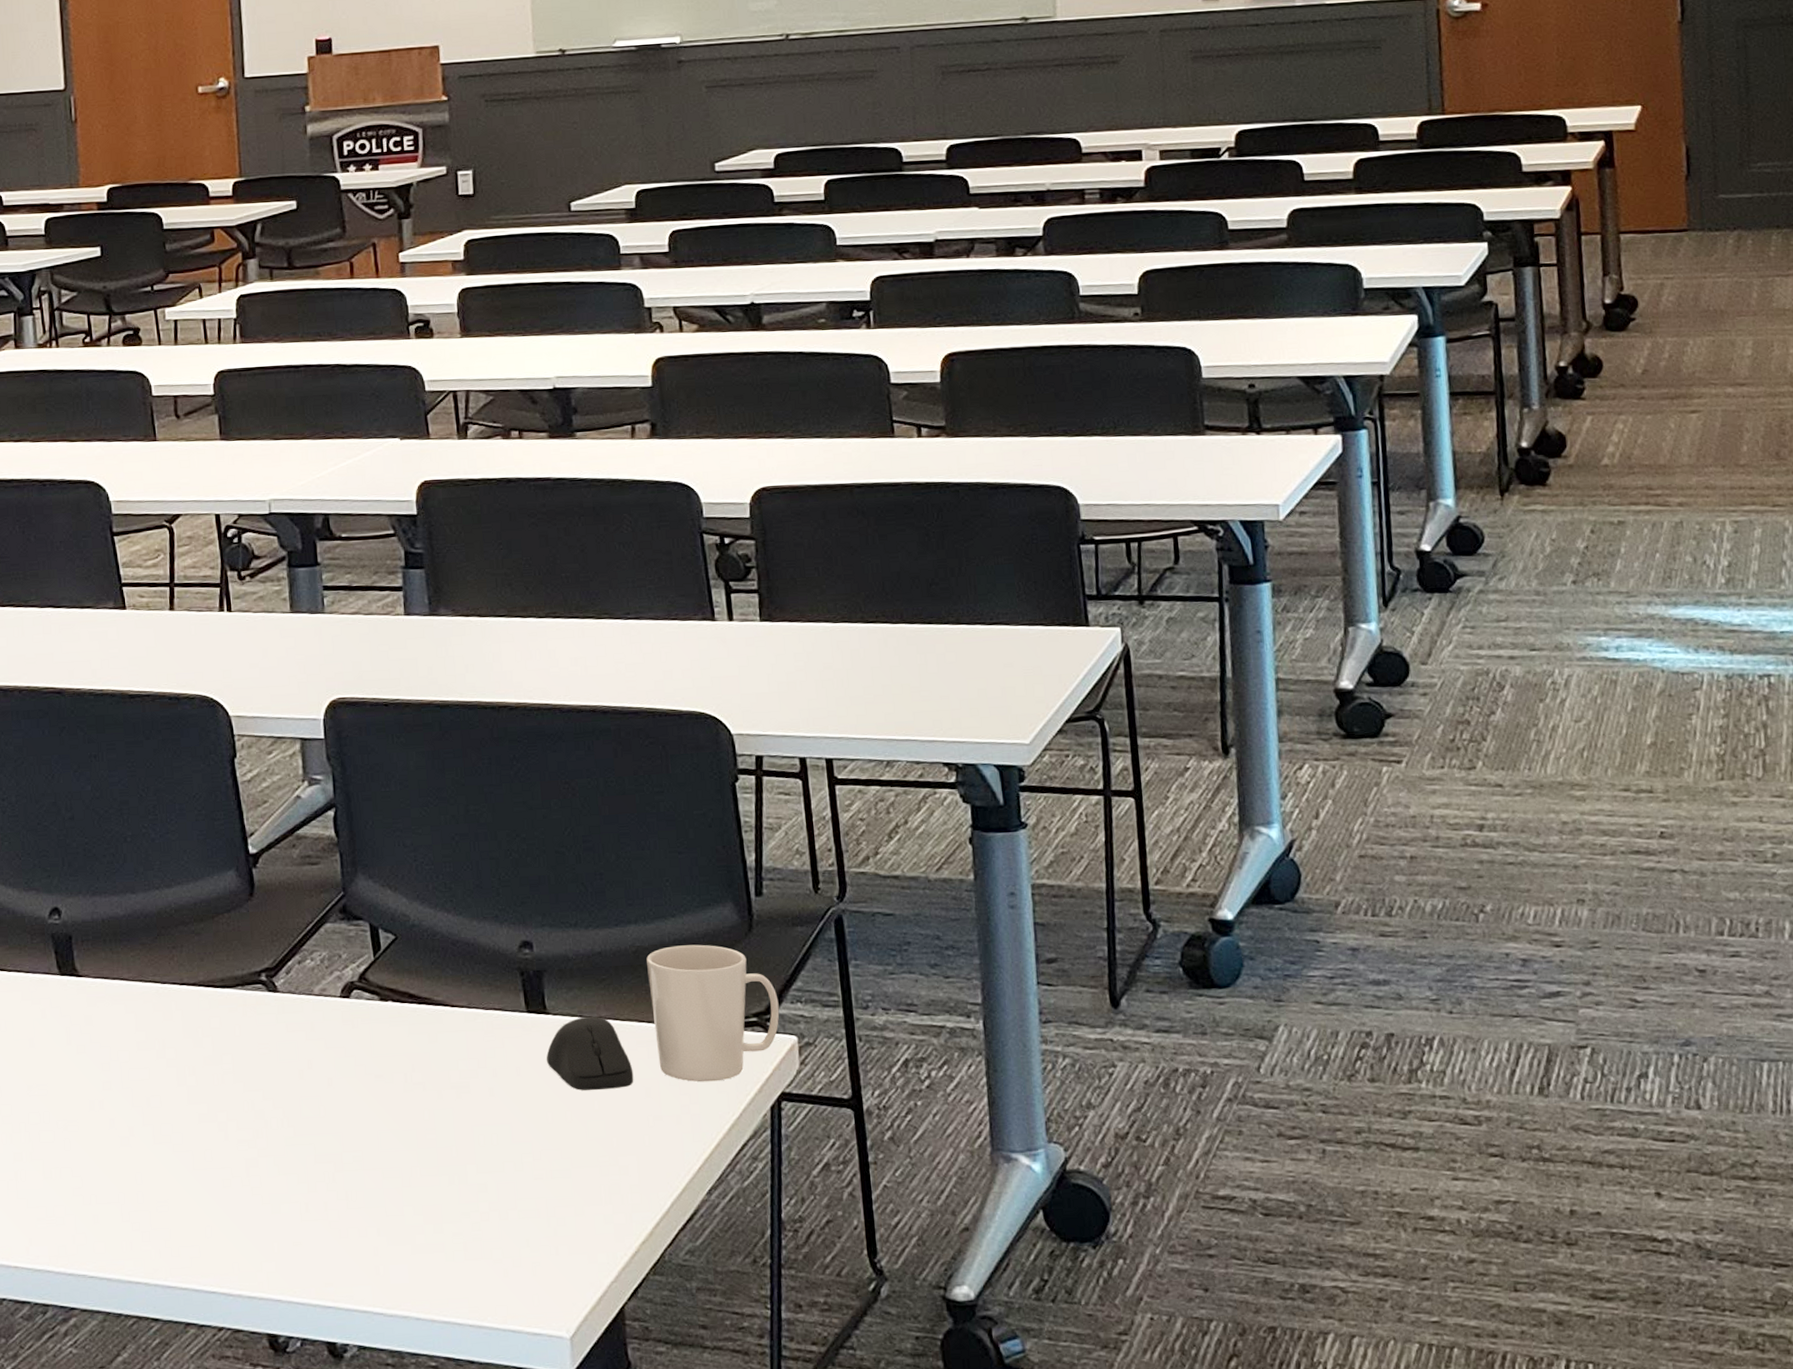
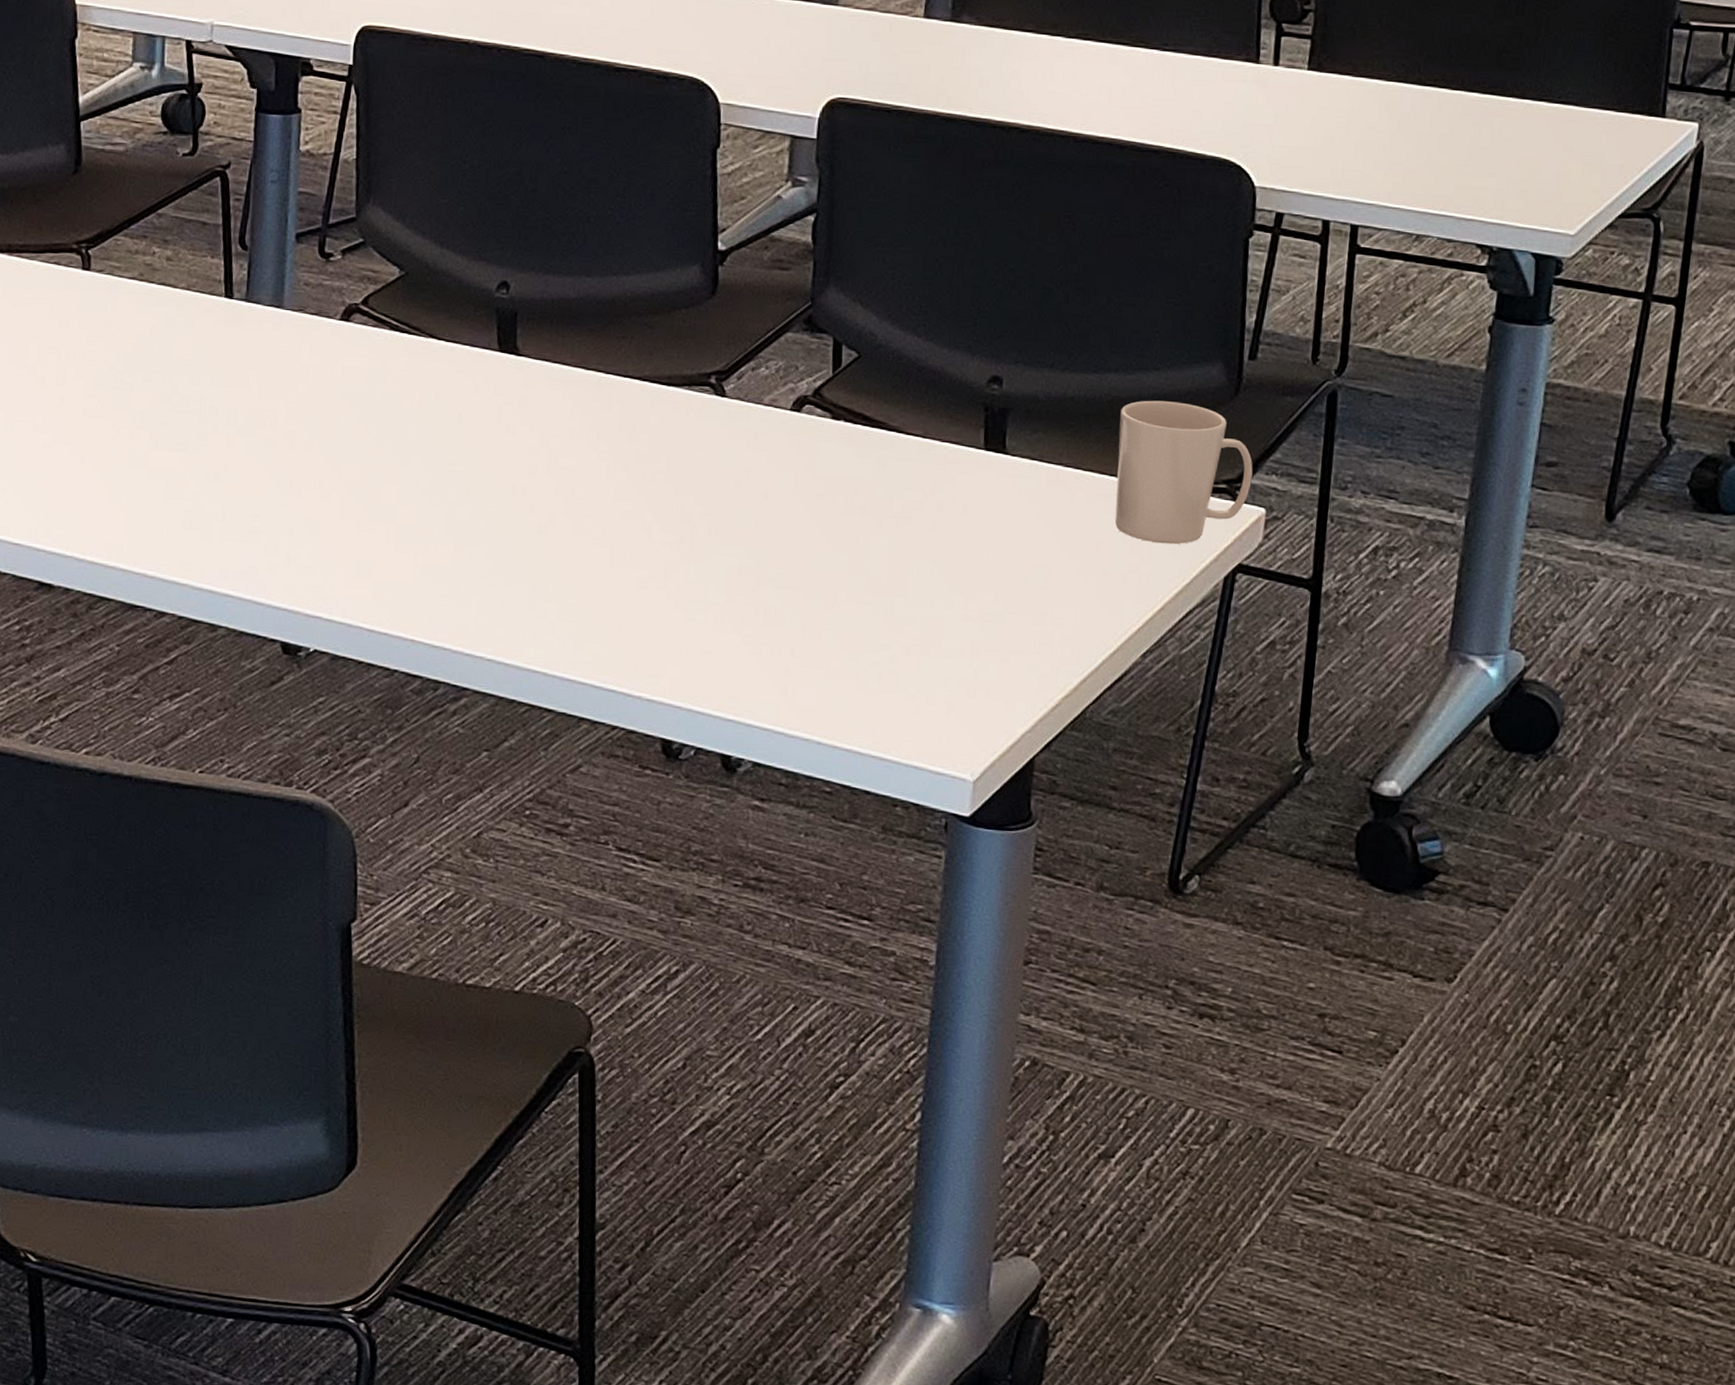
computer mouse: present [546,1016,634,1091] -> none [996,461,1087,539]

